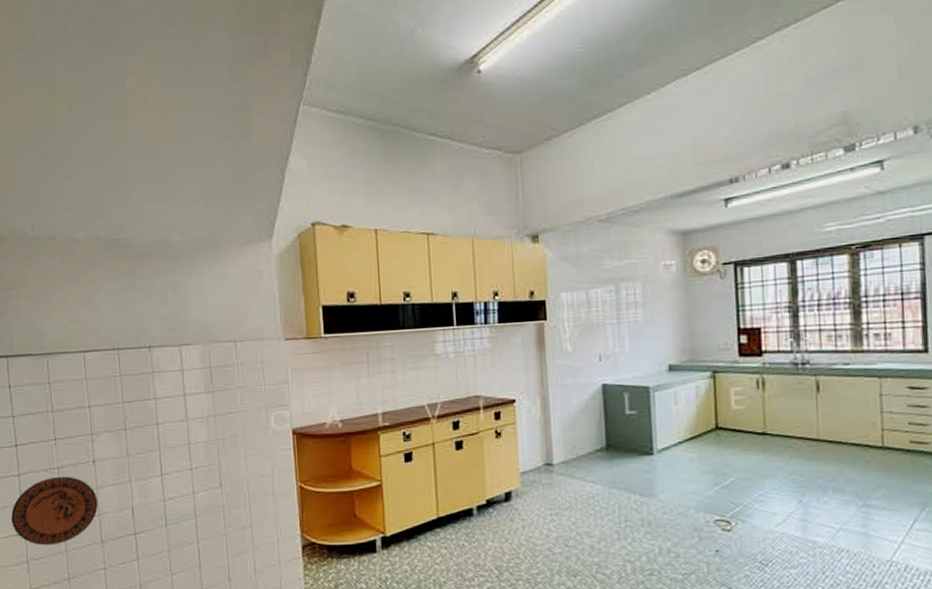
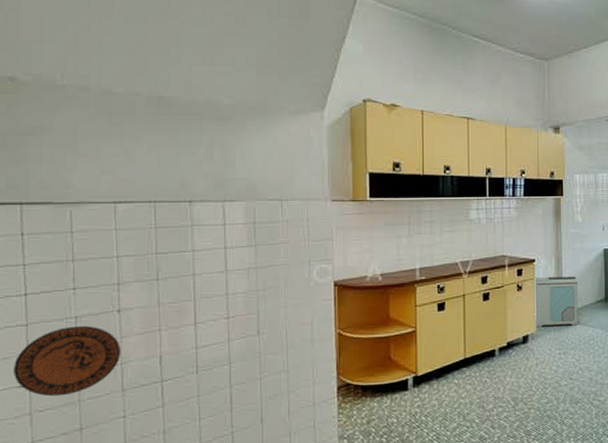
air purifier: none [514,420,573,482] -> present [533,276,578,327]

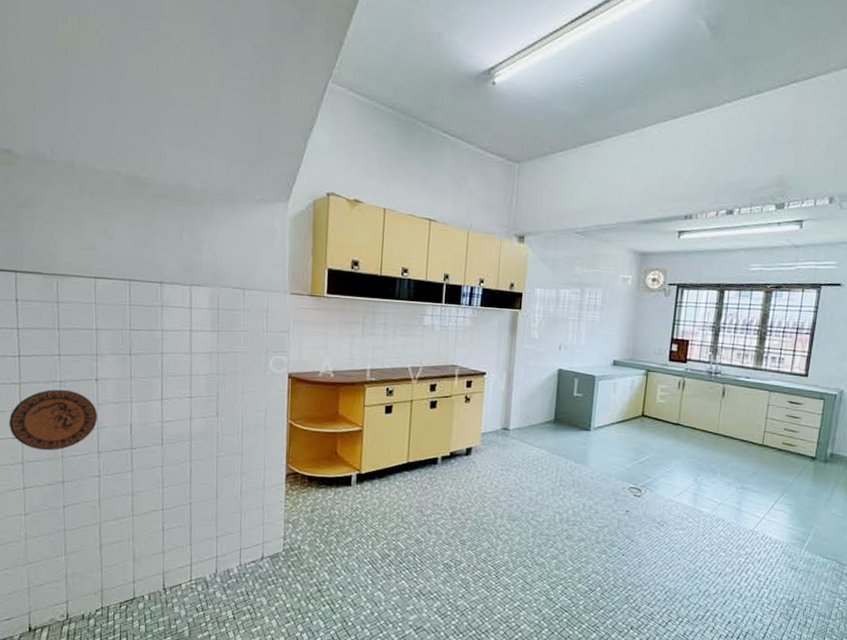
air purifier: present [533,276,578,327] -> none [479,390,527,444]

